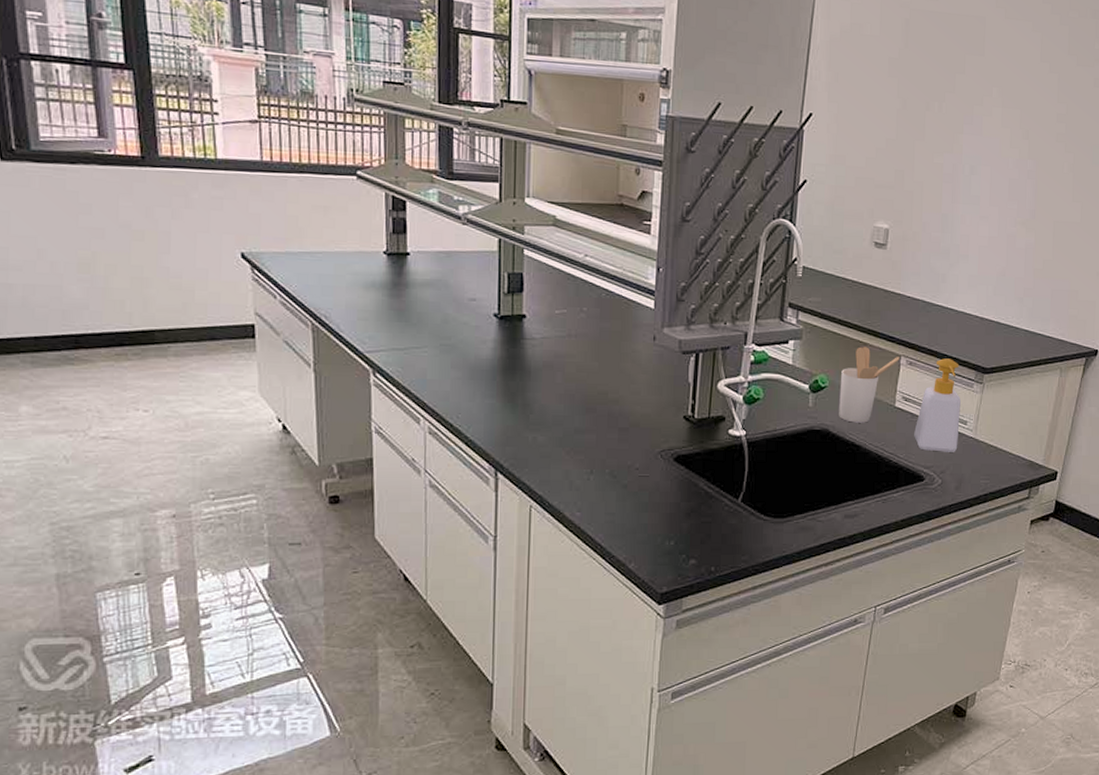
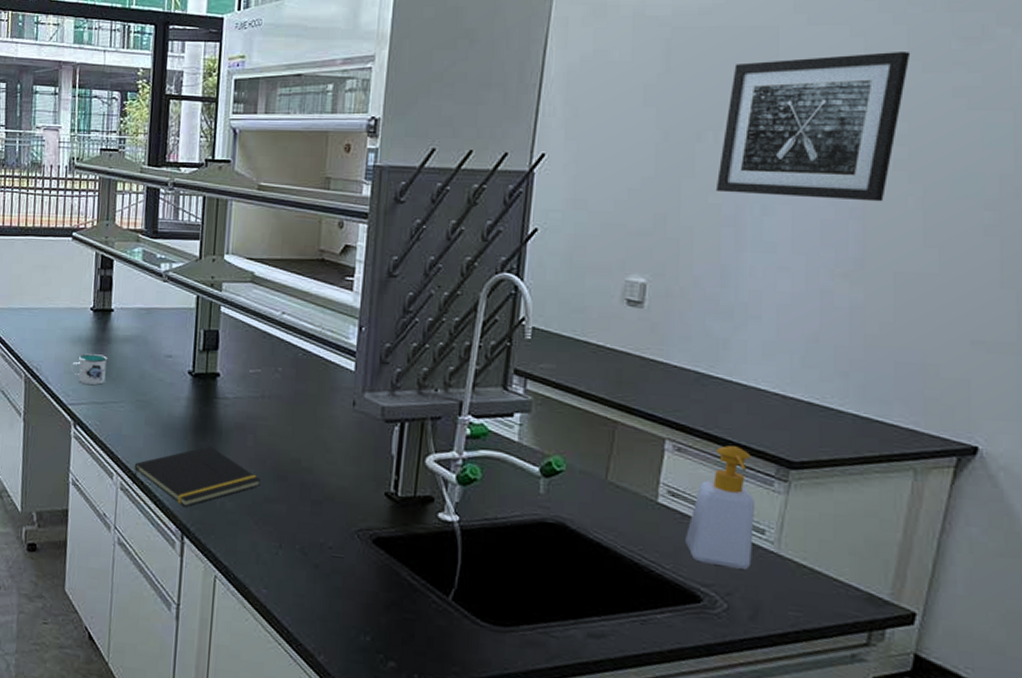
mug: none [365,299,405,331] -> present [70,353,107,385]
notepad: none [441,386,570,445] -> present [132,446,261,508]
utensil holder: present [839,346,900,423] -> none [579,425,663,520]
wall art: none [939,45,1070,166] -> present [715,52,911,202]

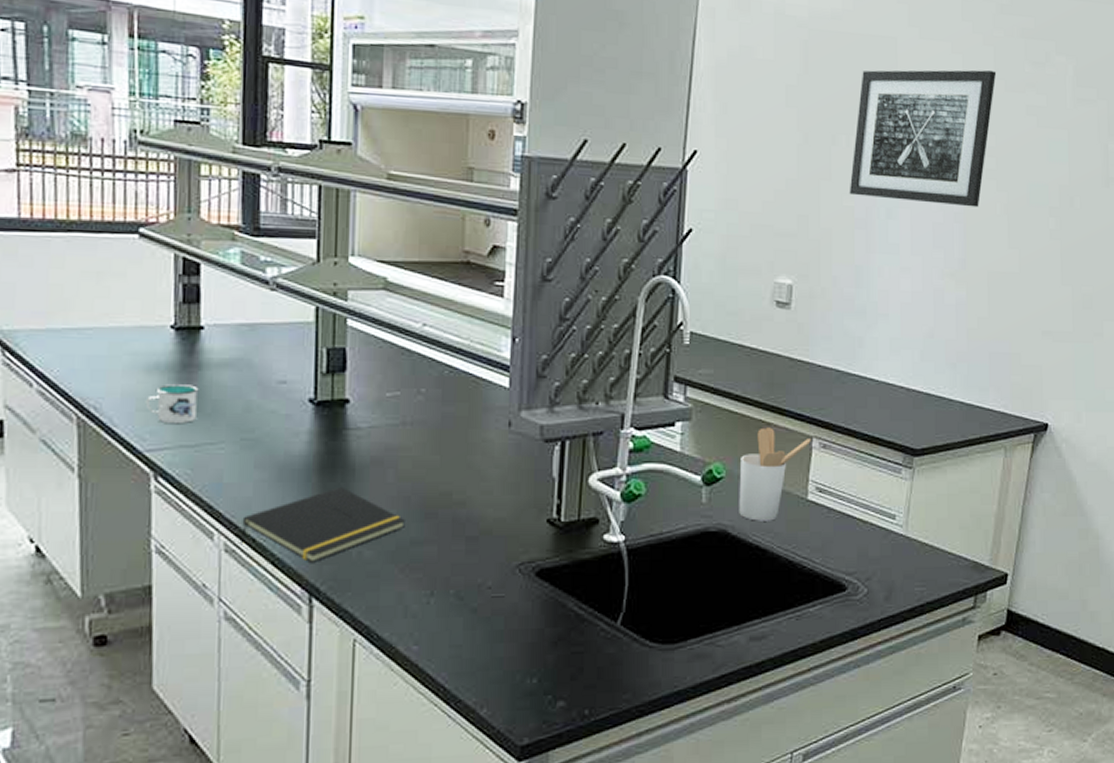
utensil holder: none [579,425,663,520] -> present [739,427,811,521]
soap bottle: present [685,445,754,570] -> none [832,439,887,554]

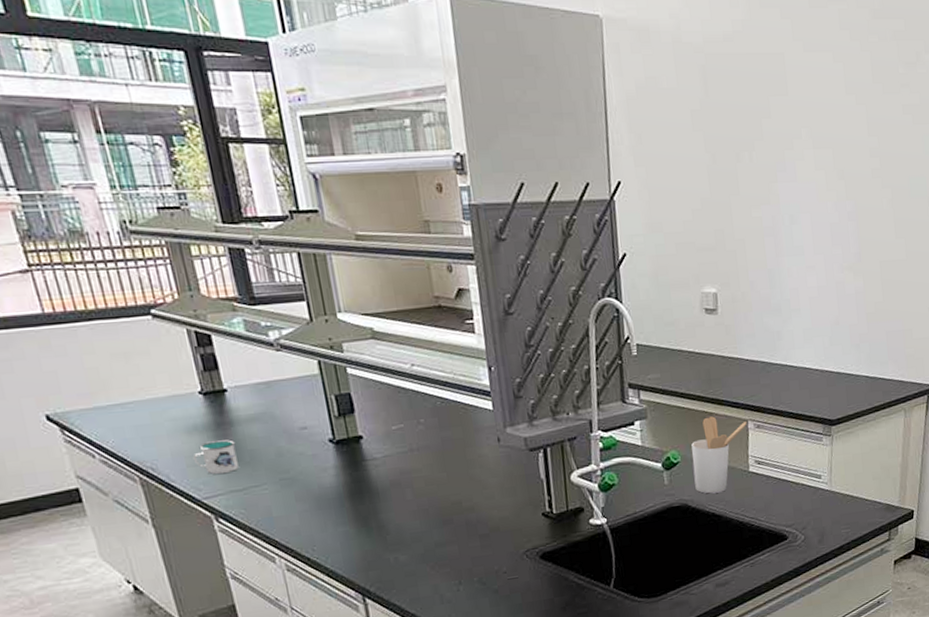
notepad: present [241,488,405,564] -> none [295,508,429,572]
wall art: present [849,70,997,208] -> none [756,76,874,207]

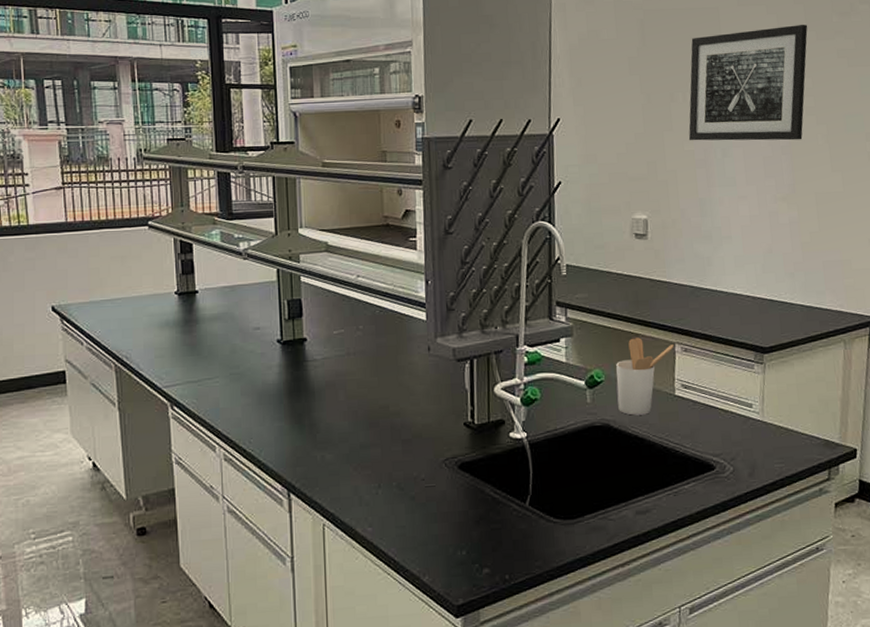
mug: present [193,440,239,474] -> none [161,335,197,365]
wall art: none [756,76,874,207] -> present [688,25,808,141]

